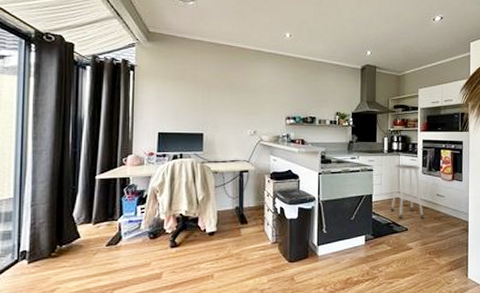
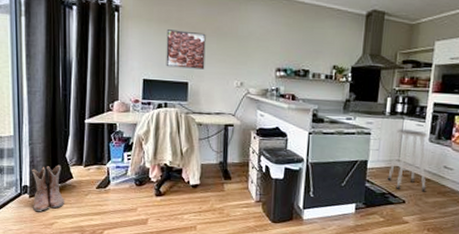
boots: none [31,224,69,278] -> present [31,164,64,211]
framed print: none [181,86,220,121] -> present [166,29,206,70]

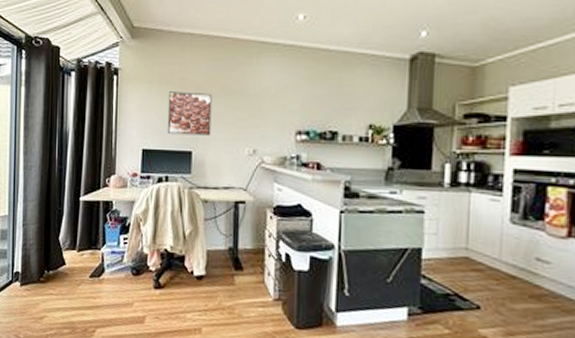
boots: present [31,164,64,211] -> none [23,248,56,303]
stool: present [387,129,428,192] -> none [452,205,512,295]

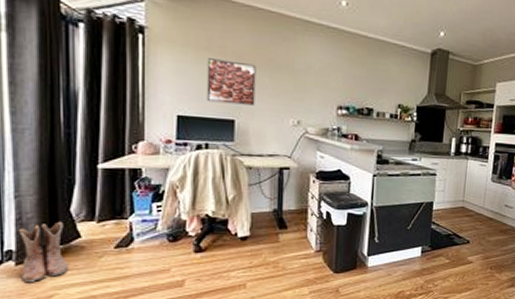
boots: none [23,248,56,303] -> present [17,221,68,282]

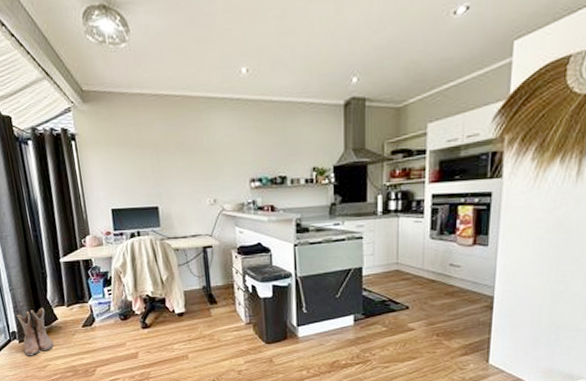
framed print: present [206,58,256,106] -> none [127,151,174,193]

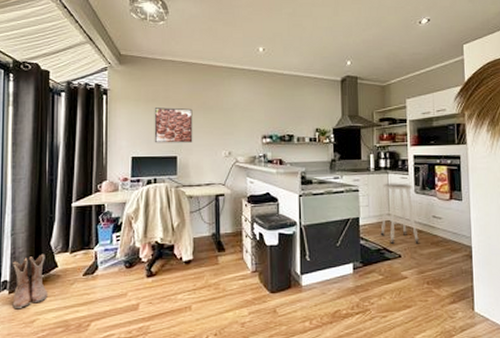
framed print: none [127,151,174,193] -> present [154,107,193,143]
stool: none [386,227,432,295] -> present [380,183,420,244]

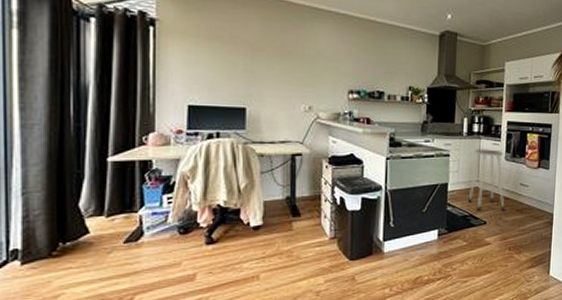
boots: present [12,253,48,308] -> none [24,217,76,282]
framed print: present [154,107,193,143] -> none [217,48,267,93]

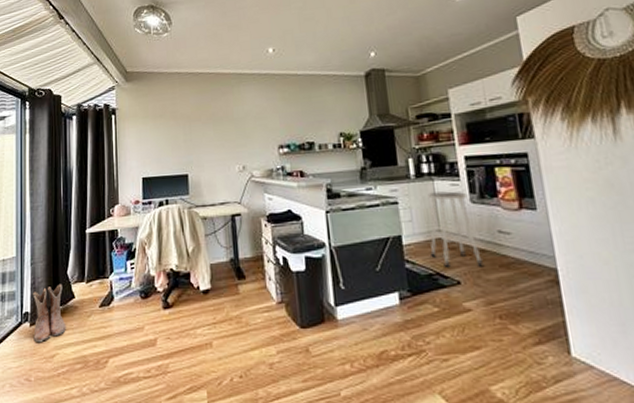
boots: none [24,217,76,282] -> present [32,283,66,342]

